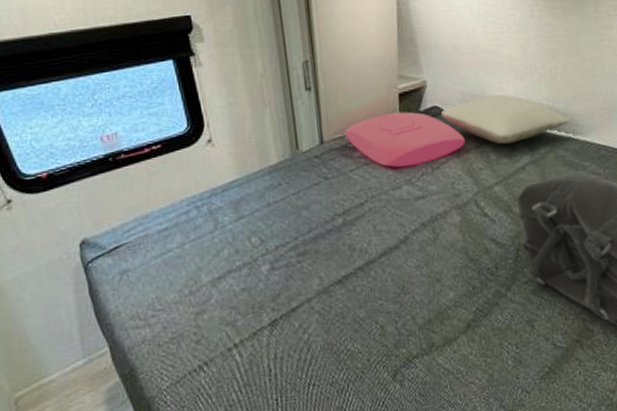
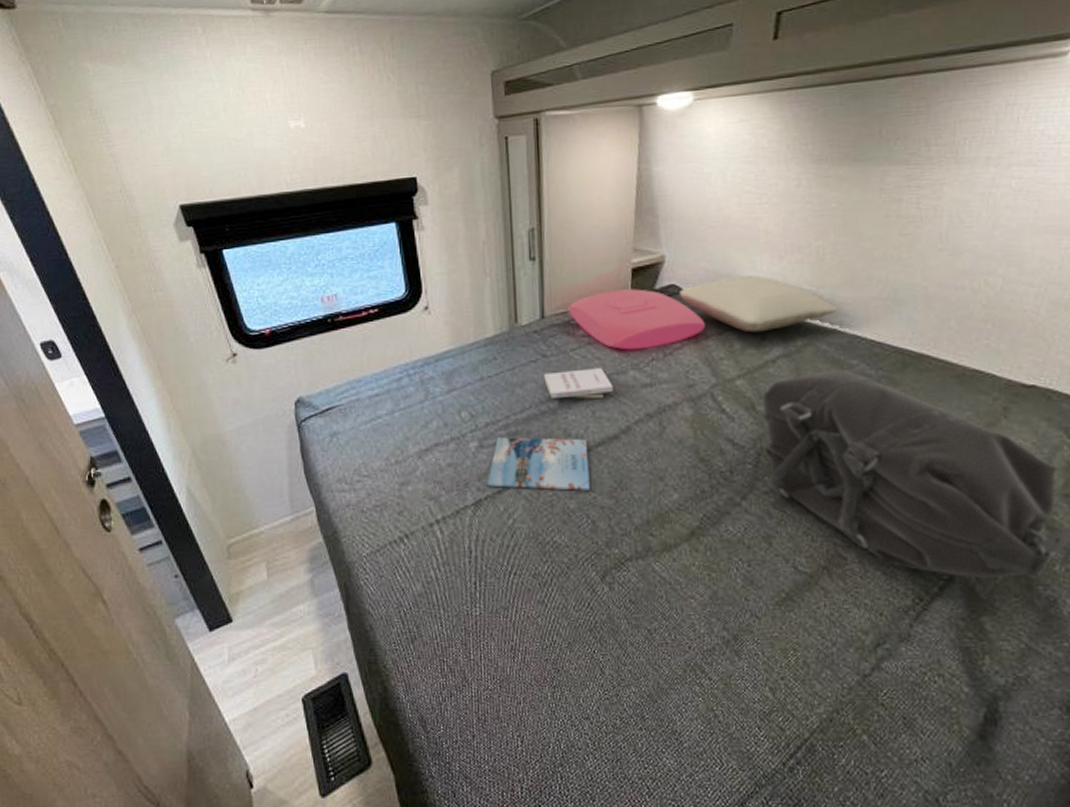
magazine: none [280,252,377,307] -> present [486,437,590,491]
books: none [327,185,391,217] -> present [544,368,614,399]

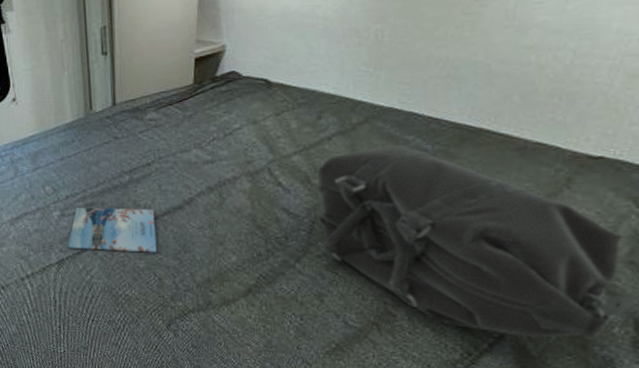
books: present [544,368,614,399] -> none [116,147,178,175]
cushion: present [567,289,705,350] -> none [136,76,263,131]
pillow: present [678,275,838,333] -> none [238,59,395,113]

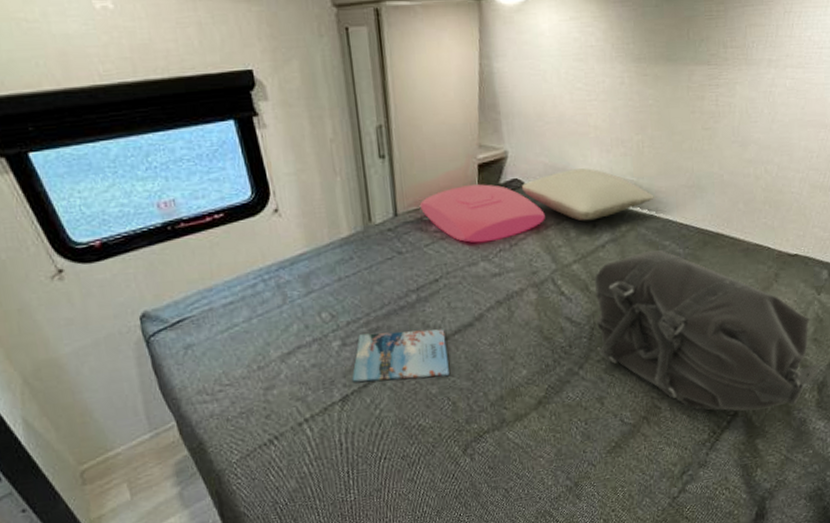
cushion: none [136,76,263,131] -> present [419,184,545,243]
pillow: none [238,59,395,113] -> present [521,168,654,221]

